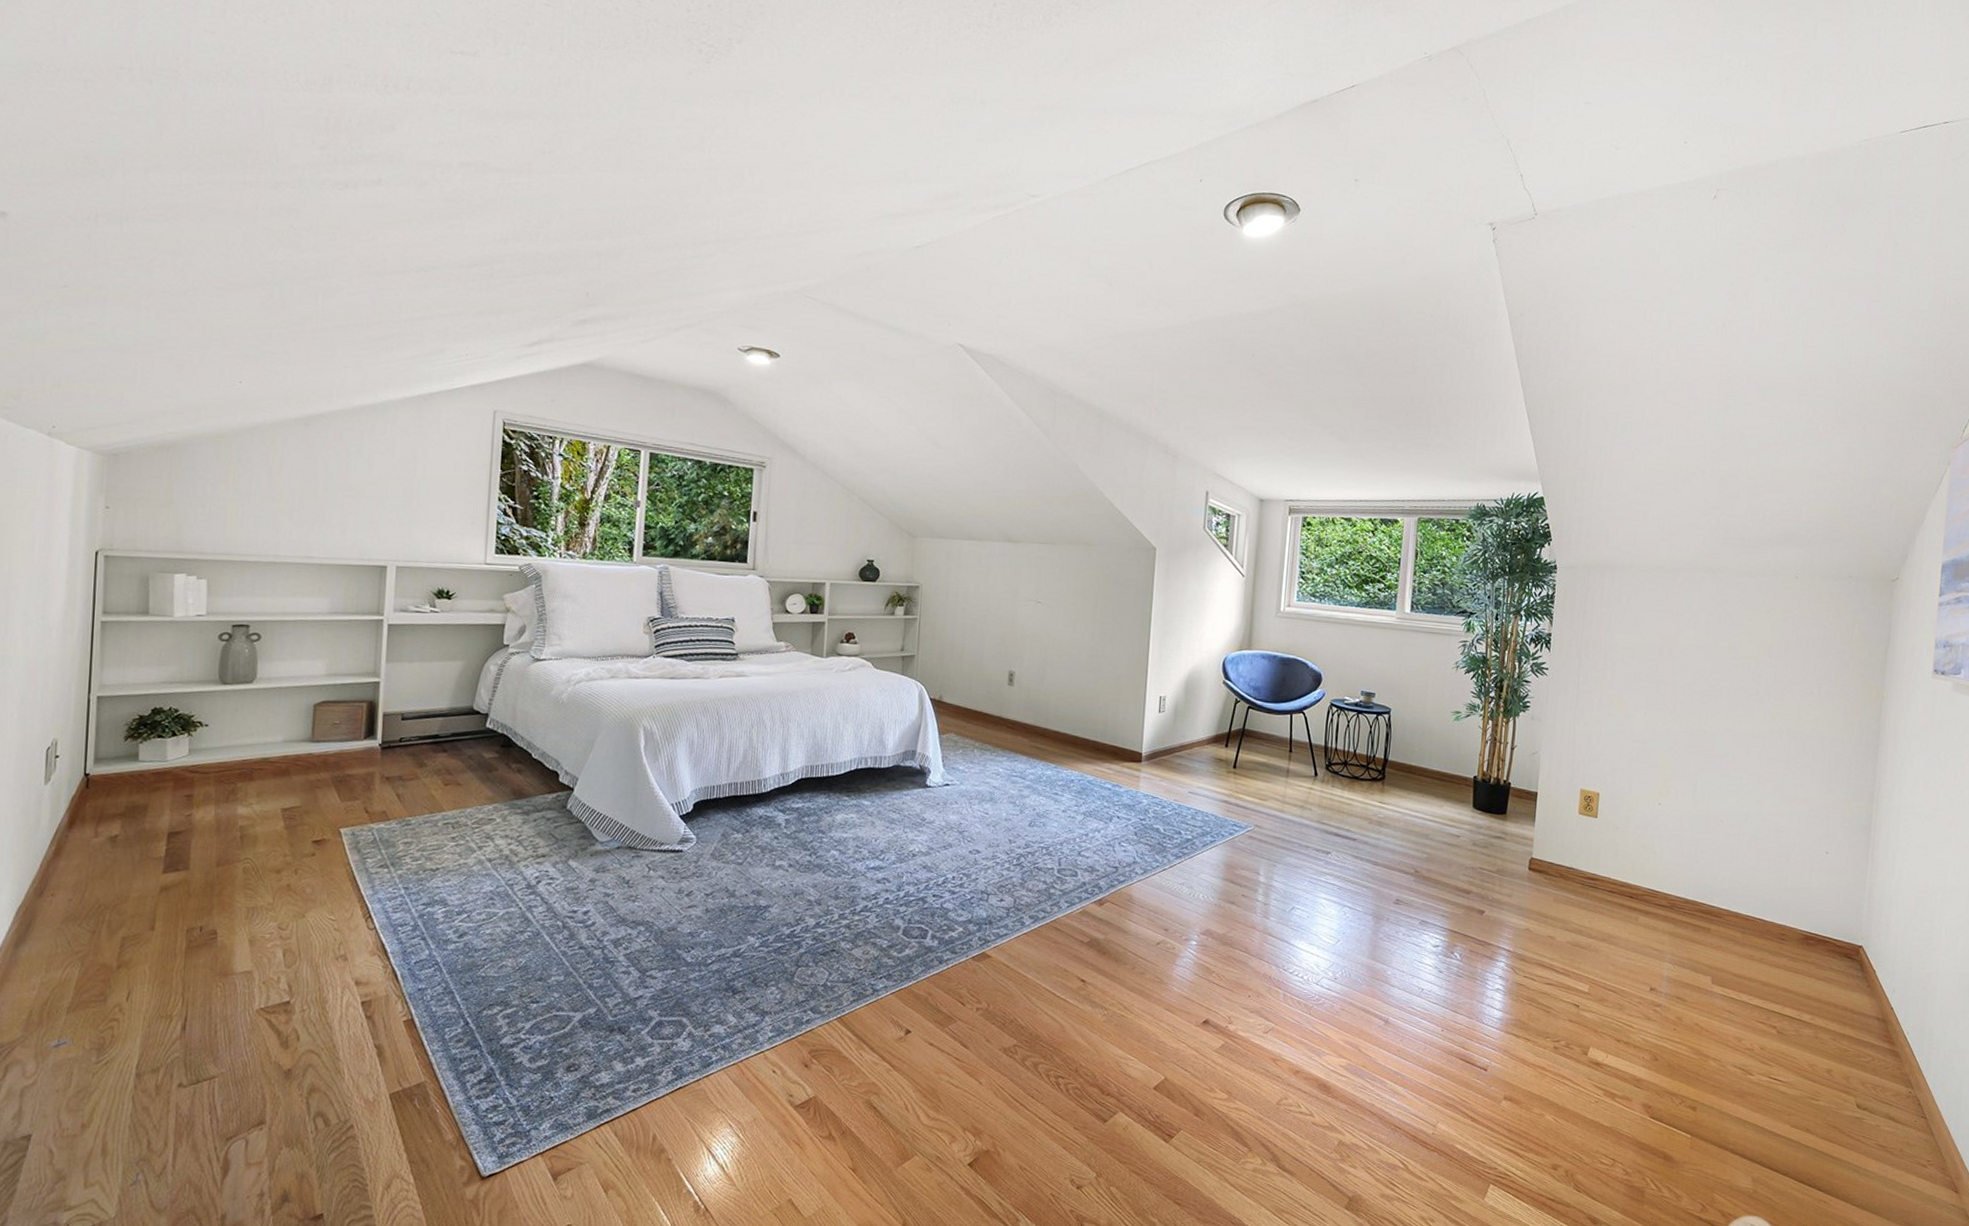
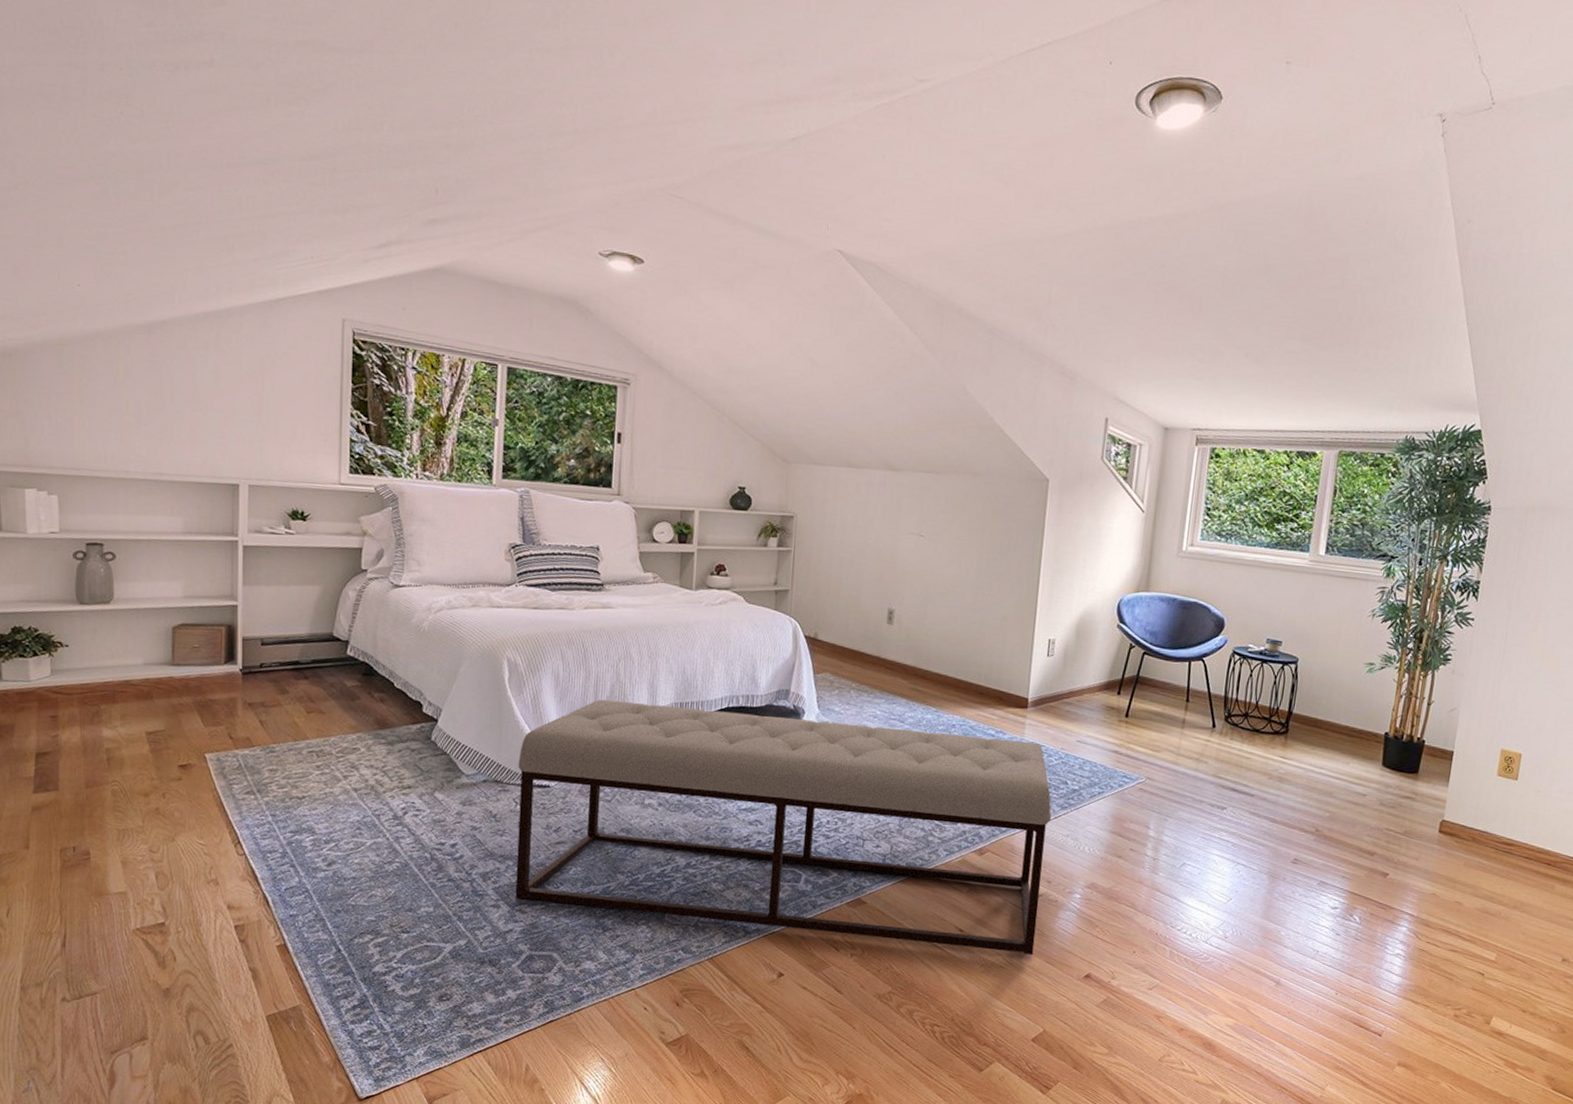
bench: none [646,764,1167,1002] -> present [515,699,1052,955]

